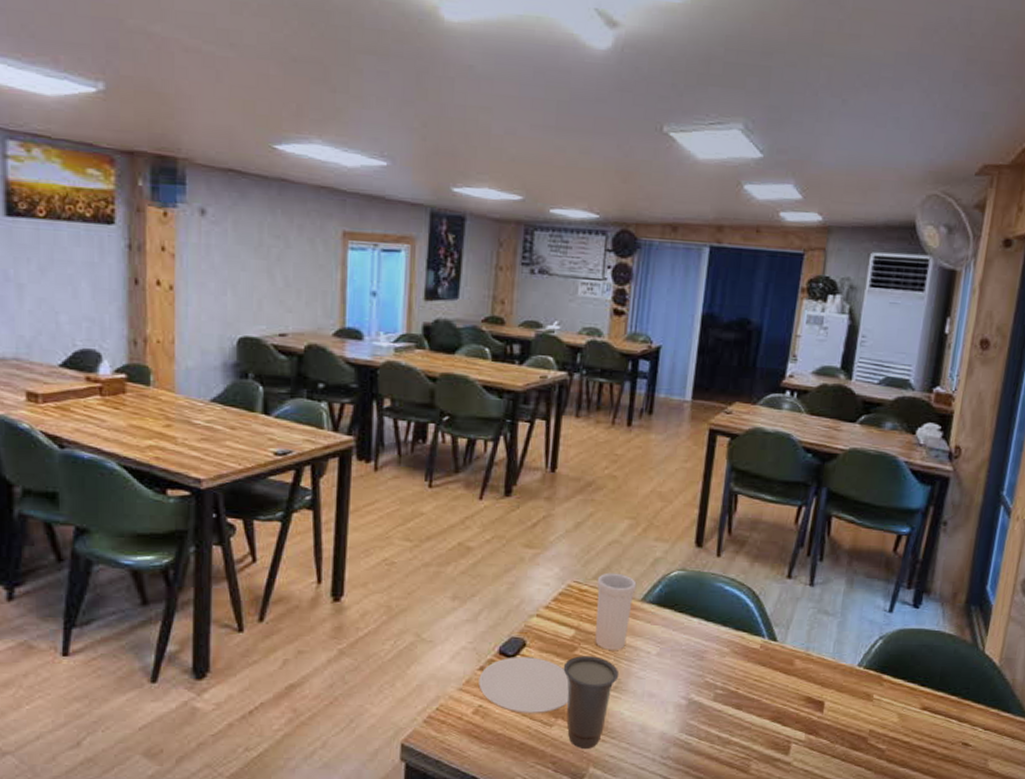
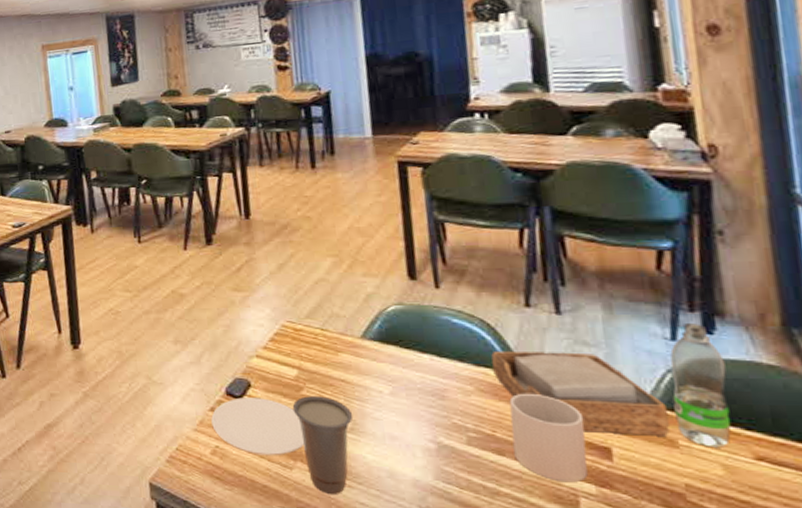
cup: present [595,572,637,650] -> none [310,311,354,390]
napkin holder: none [748,616,872,692] -> present [491,350,670,436]
cup: none [749,655,810,732] -> present [509,393,588,483]
bottle: none [875,598,921,700] -> present [670,324,732,448]

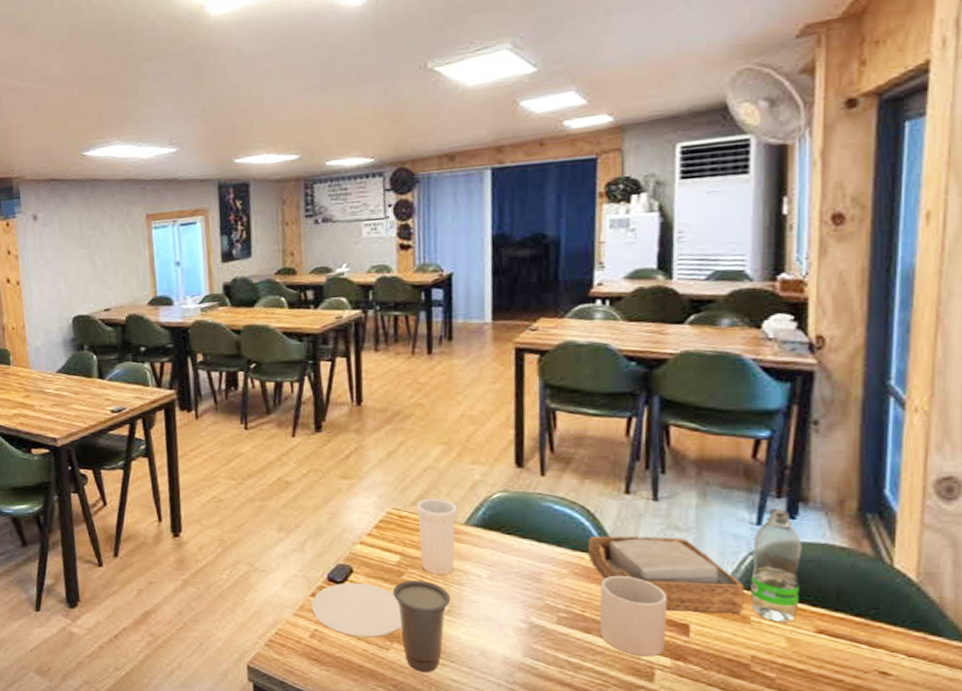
cup: none [310,311,354,390] -> present [416,498,458,574]

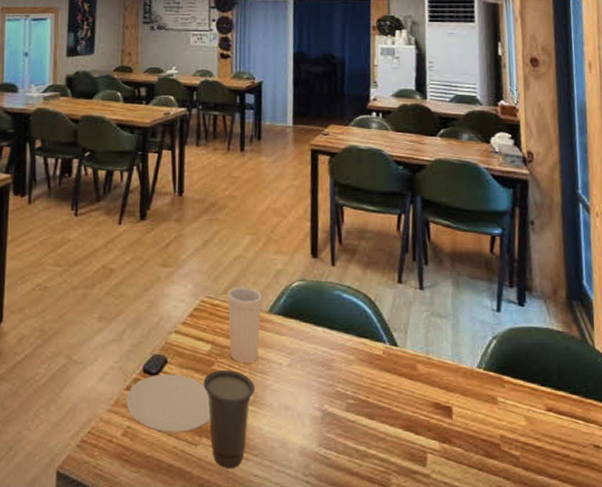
napkin holder: present [588,535,744,613] -> none [370,322,492,395]
cup: present [599,575,668,657] -> none [381,360,435,441]
bottle: present [751,509,802,623] -> none [495,297,533,402]

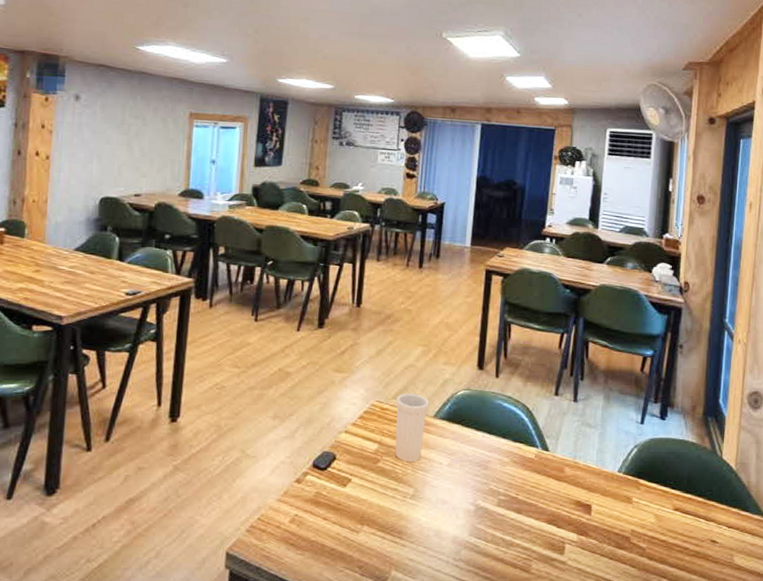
plate: present [126,374,210,434] -> none [295,469,373,522]
cup: present [203,370,255,468] -> none [368,467,416,553]

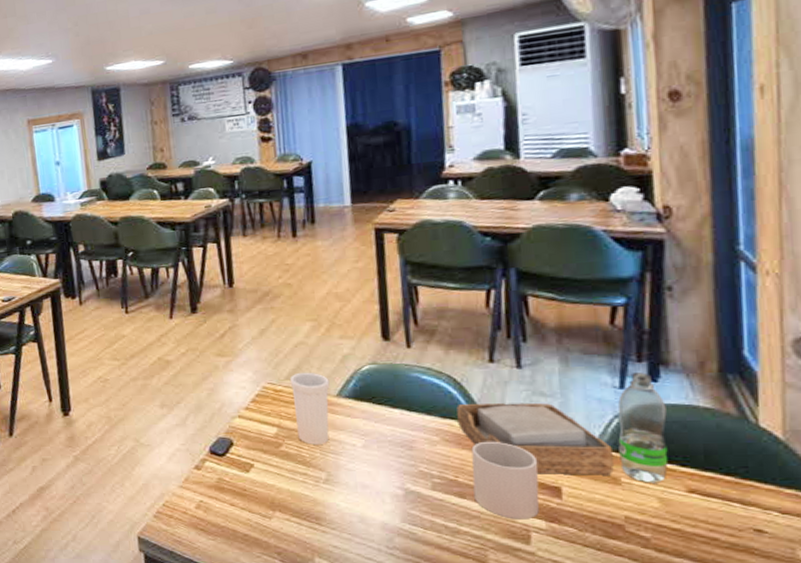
napkin holder: none [525,429,630,495] -> present [456,402,614,475]
cup: none [528,463,578,533] -> present [471,441,540,520]
bottle: none [633,412,668,502] -> present [617,372,669,483]

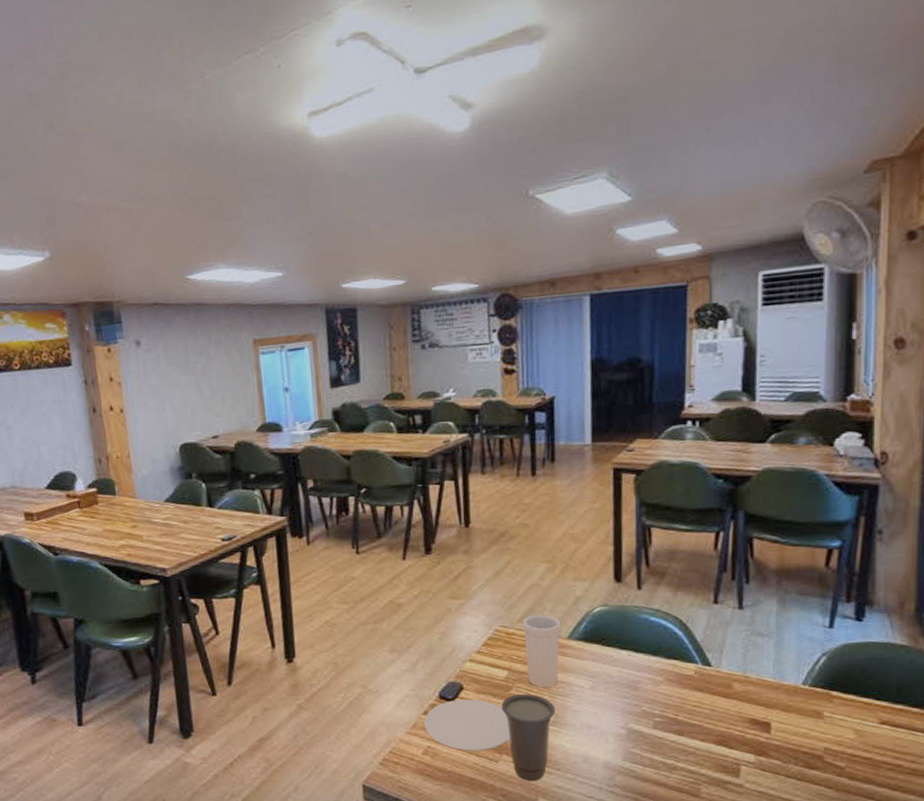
plate: none [195,455,282,507] -> present [424,699,510,752]
cup: none [272,451,329,539] -> present [501,694,556,781]
napkin holder: present [456,402,614,475] -> none [681,642,818,711]
cup: present [471,441,540,520] -> none [691,680,752,754]
bottle: present [617,372,669,483] -> none [824,612,868,717]

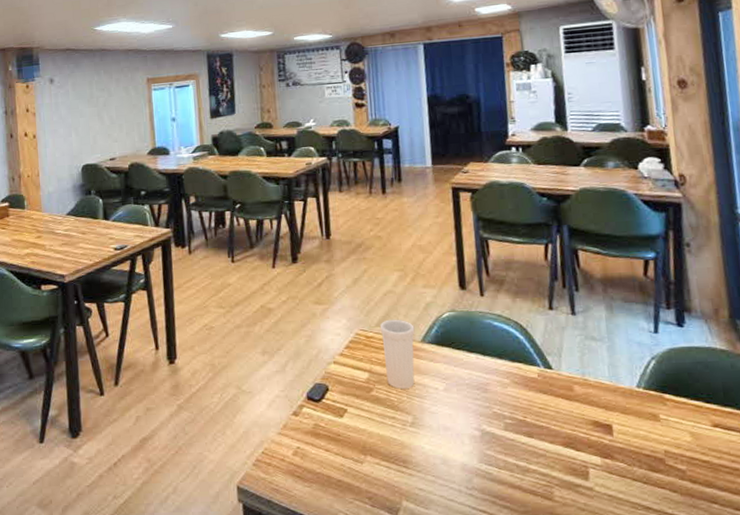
plate: present [424,699,510,752] -> none [293,400,373,453]
cup: present [501,694,556,781] -> none [363,395,414,483]

